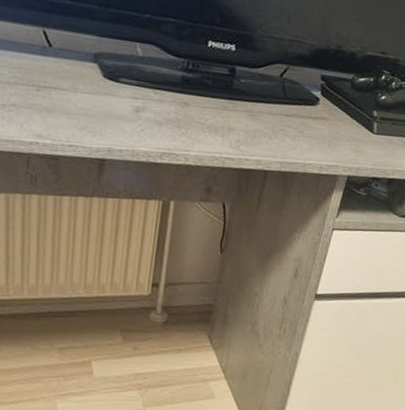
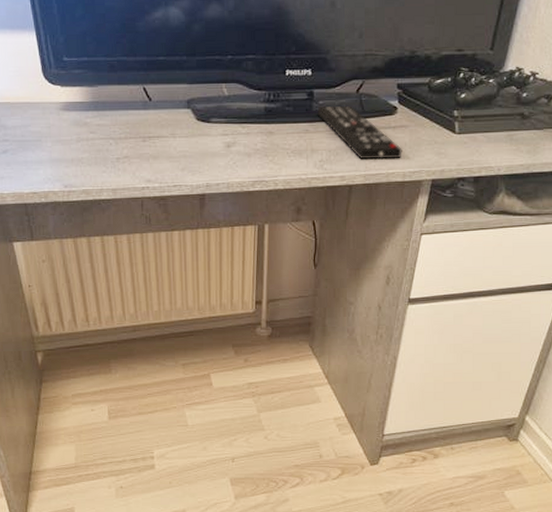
remote control: none [237,84,321,150] -> present [317,105,402,159]

